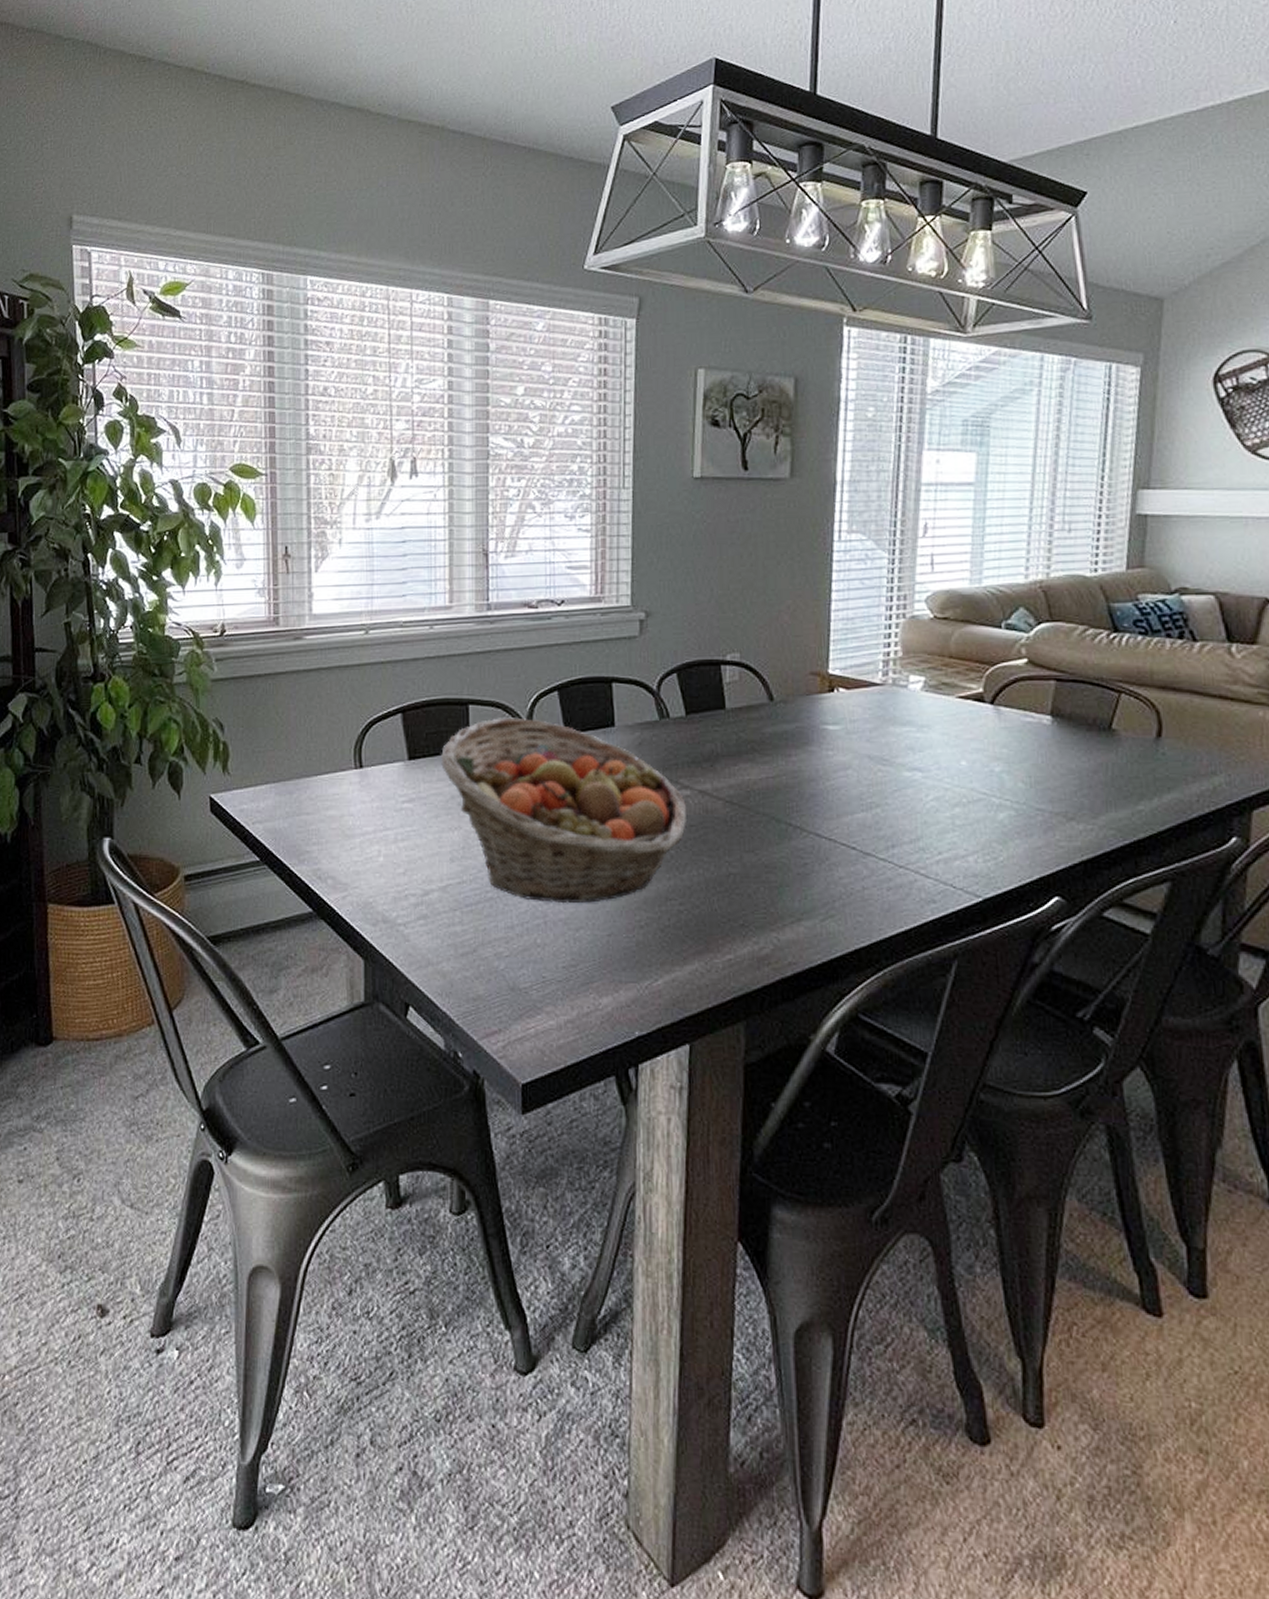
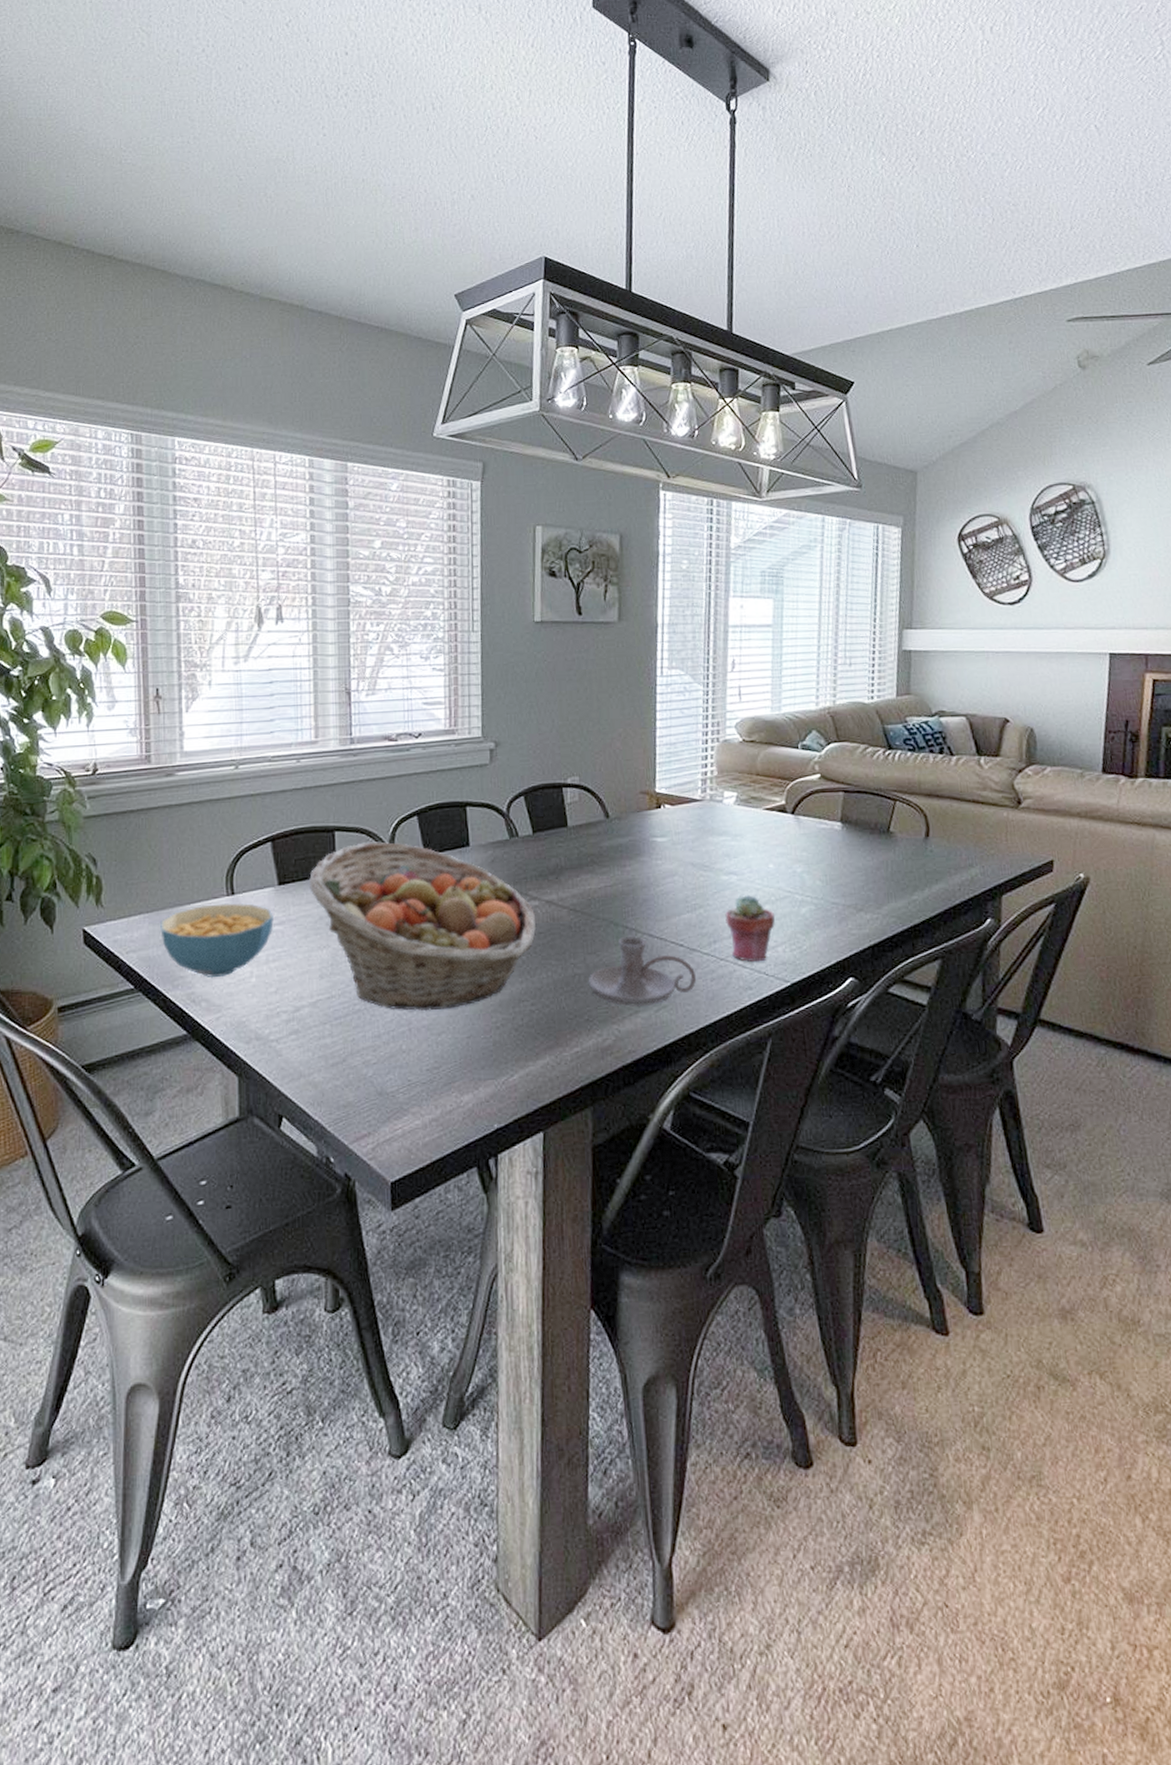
cereal bowl: none [285,776,403,855] -> present [159,902,274,978]
candle holder: none [744,834,871,915] -> present [588,936,697,1007]
potted succulent: none [906,795,967,873] -> present [725,895,776,963]

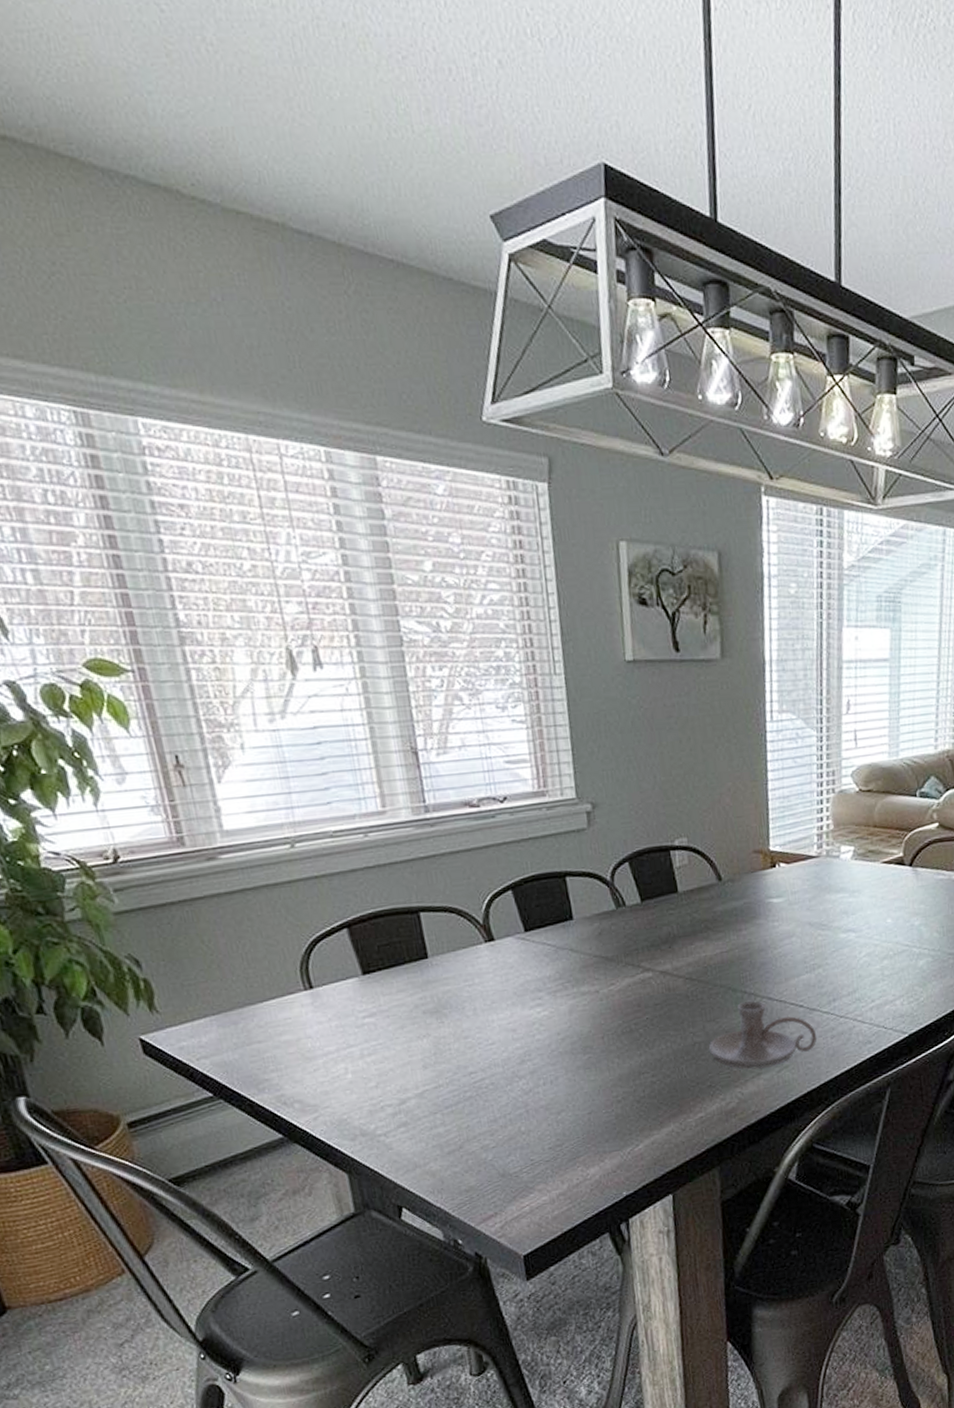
cereal bowl: present [159,902,274,978] -> none [230,996,364,1078]
fruit basket: present [309,841,537,1011] -> none [397,920,652,1093]
potted succulent: present [725,895,776,963] -> none [844,951,894,1018]

